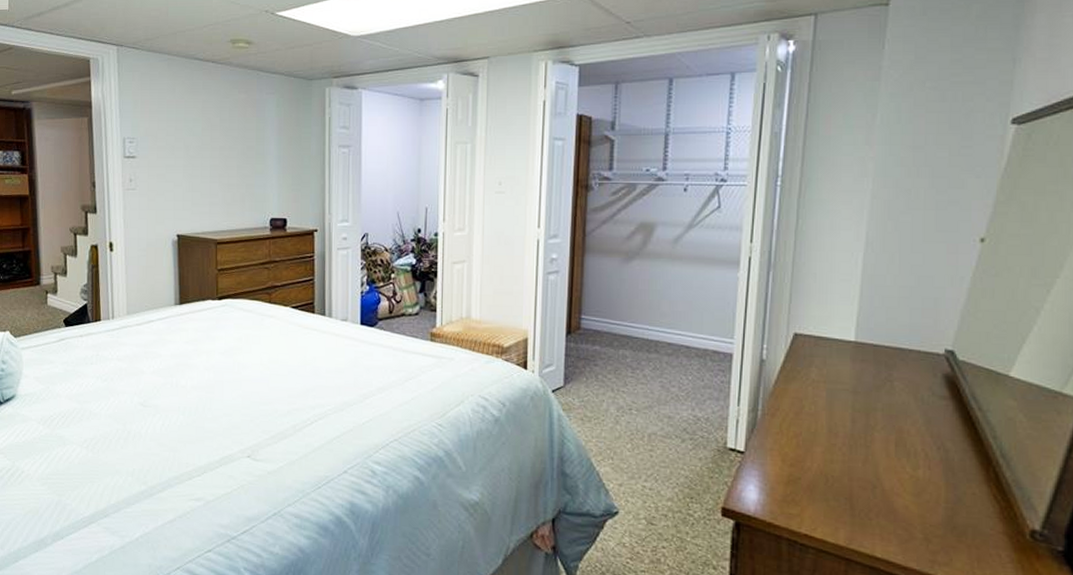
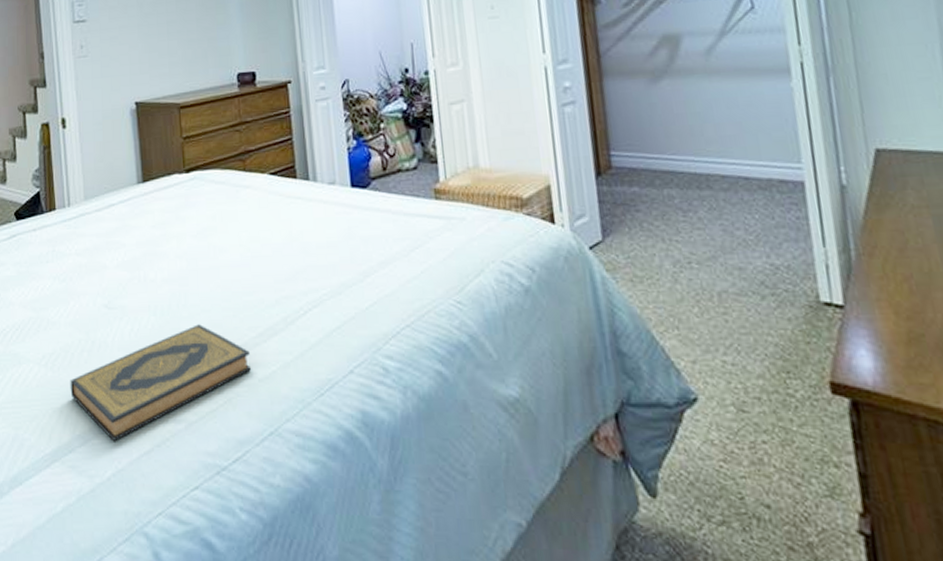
hardback book: none [107,425,263,512] -> present [70,324,252,442]

